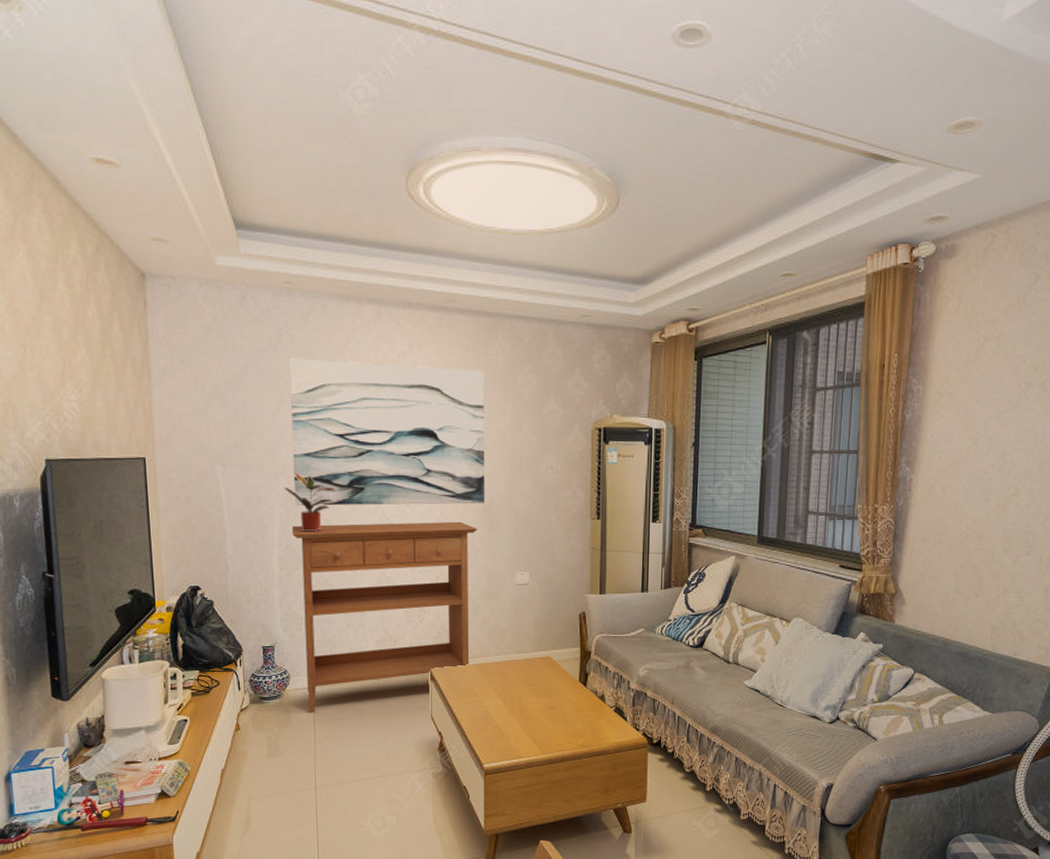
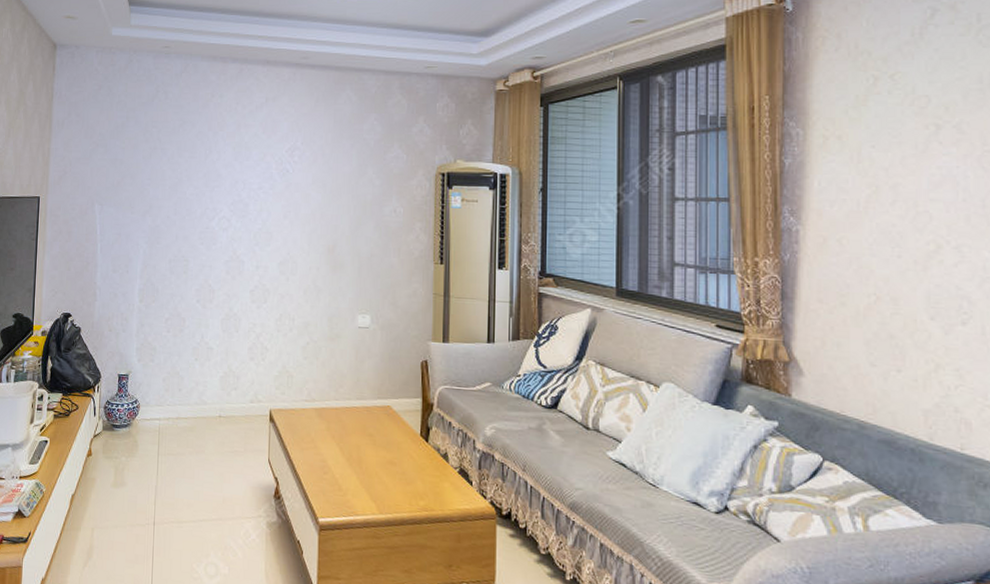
potted plant: present [284,472,336,532] -> none [150,211,193,267]
wall art: present [289,357,485,506] -> none [157,110,332,245]
console table: present [291,521,478,713] -> none [152,260,322,445]

